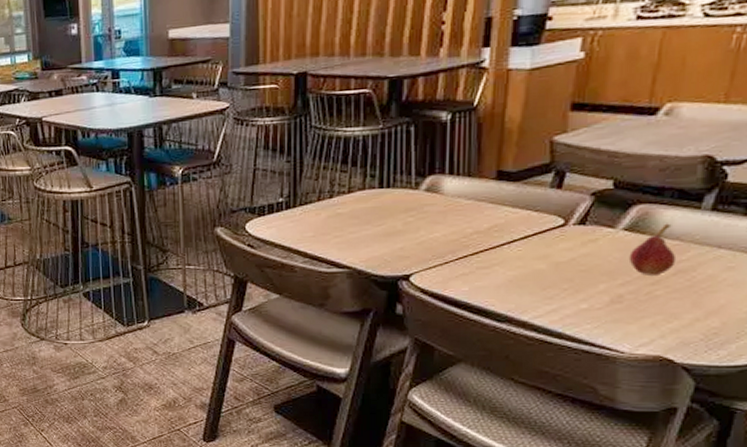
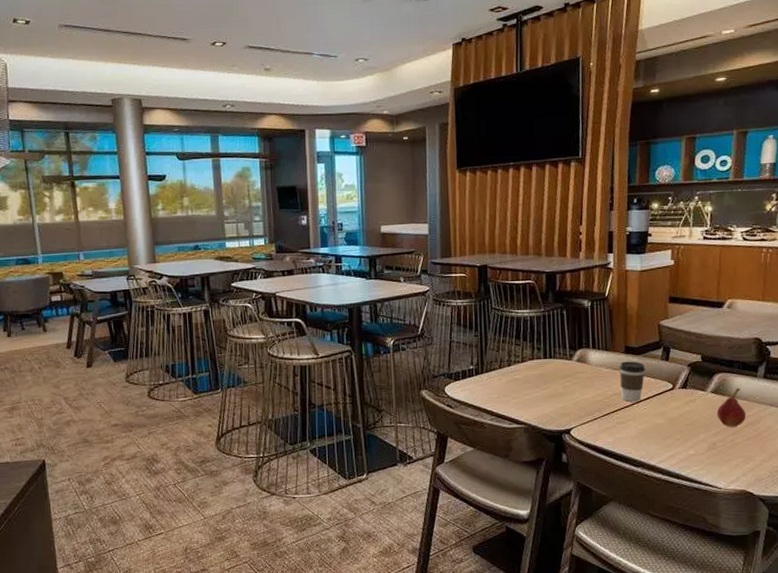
coffee cup: none [485,189,526,242] -> present [619,361,646,402]

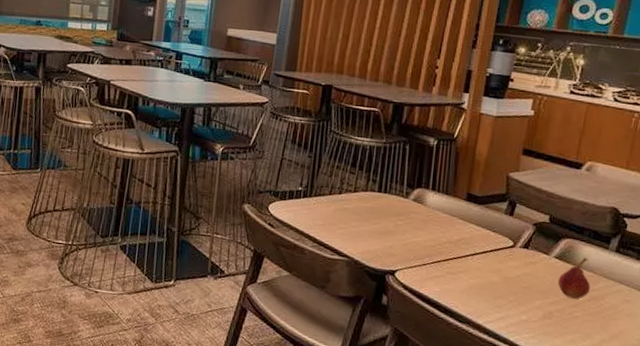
coffee cup: present [619,361,646,402] -> none [455,209,487,254]

